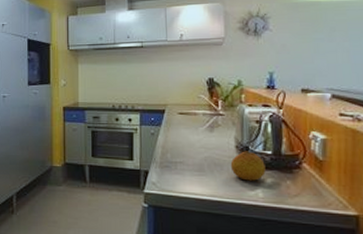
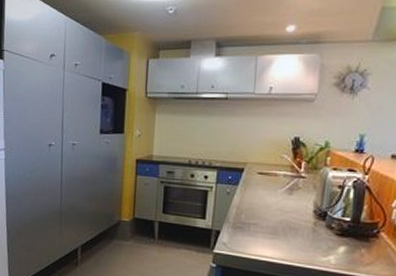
fruit: present [230,151,266,181] -> none [305,216,342,247]

